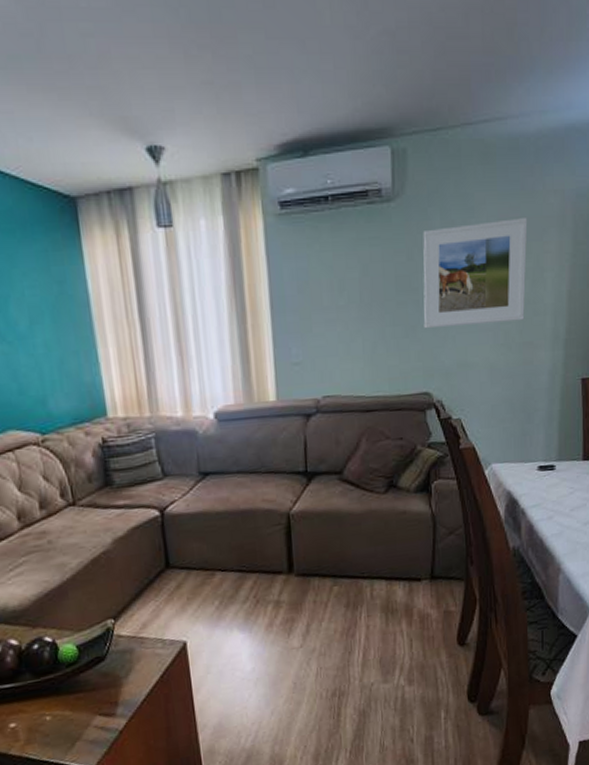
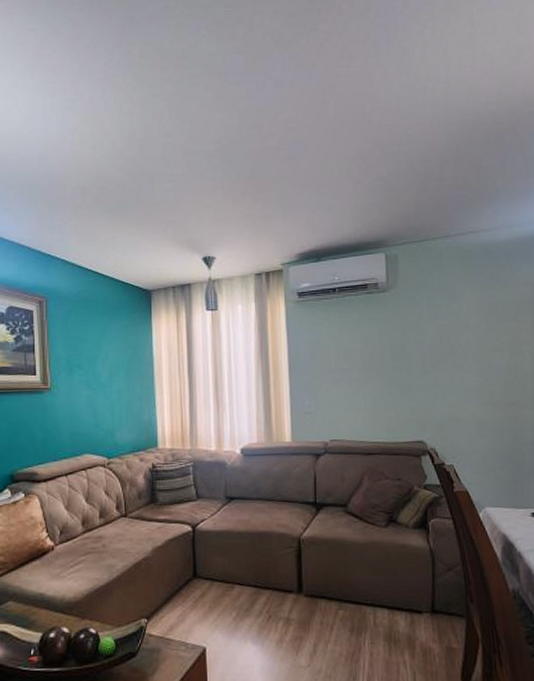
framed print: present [423,218,528,329] -> none [413,303,507,389]

